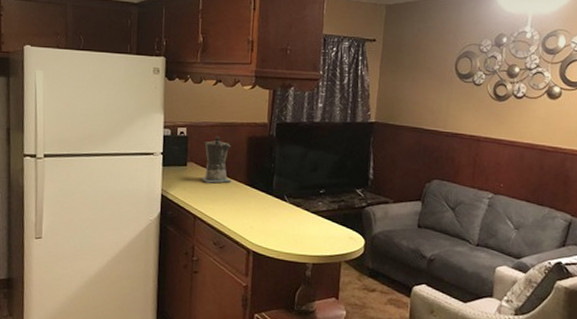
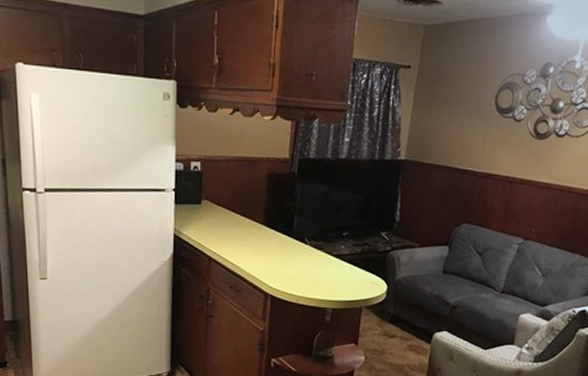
coffee maker: present [201,136,232,184] -> none [216,171,250,224]

